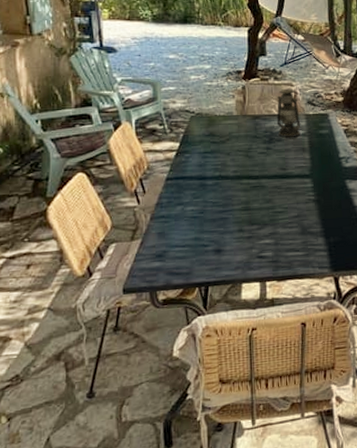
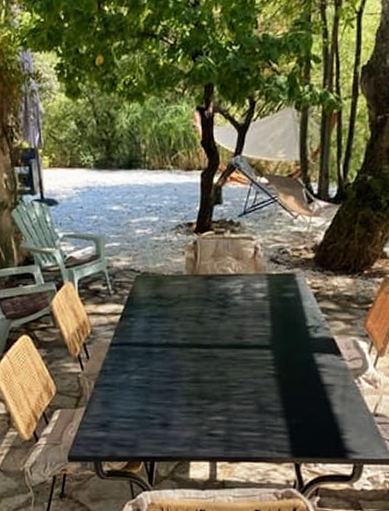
lantern: present [276,88,306,138] -> none [232,243,268,302]

